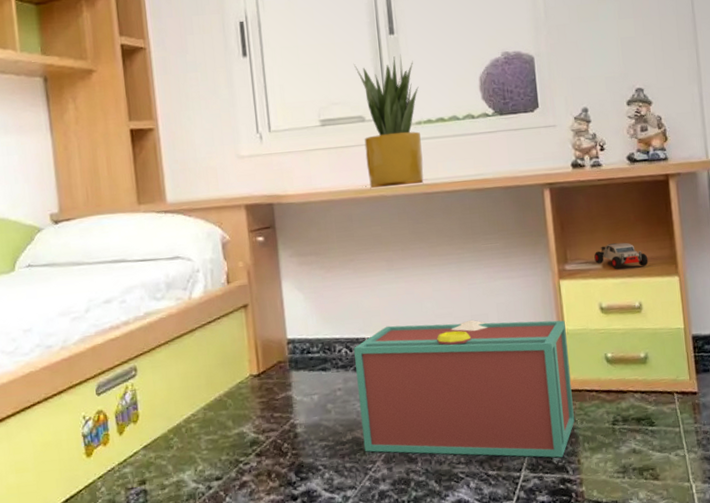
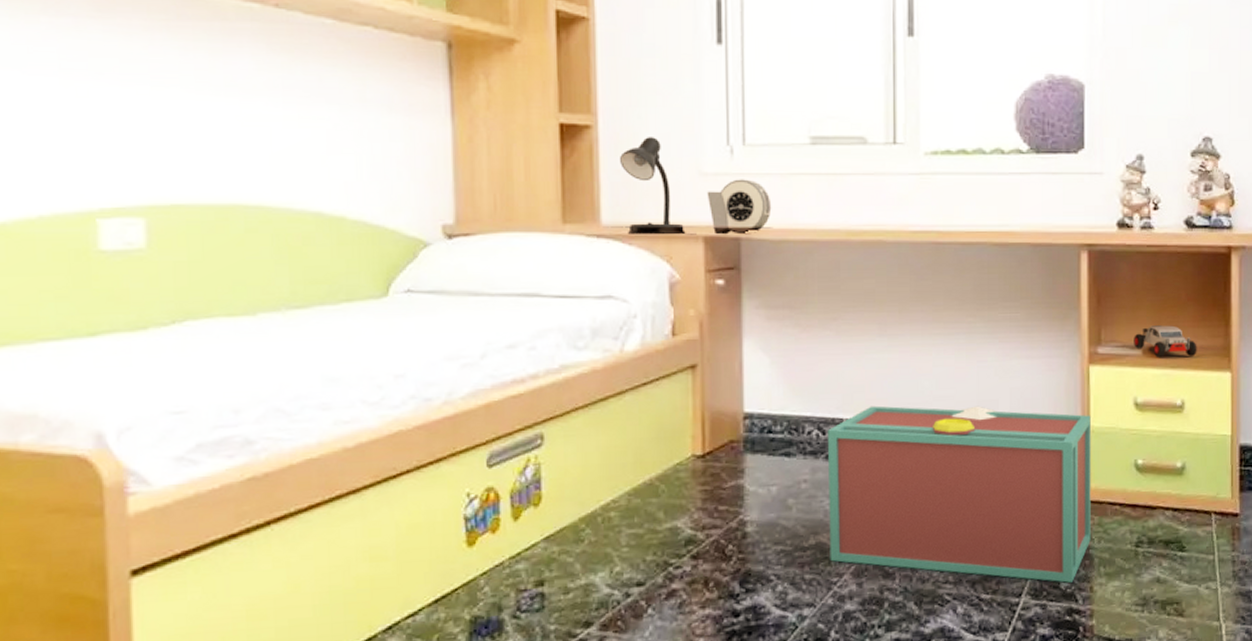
desk lamp: none [177,132,240,209] -> present [620,137,697,236]
alarm clock: none [244,157,296,203] -> present [707,179,772,235]
planter: present [354,54,424,189] -> none [860,63,939,231]

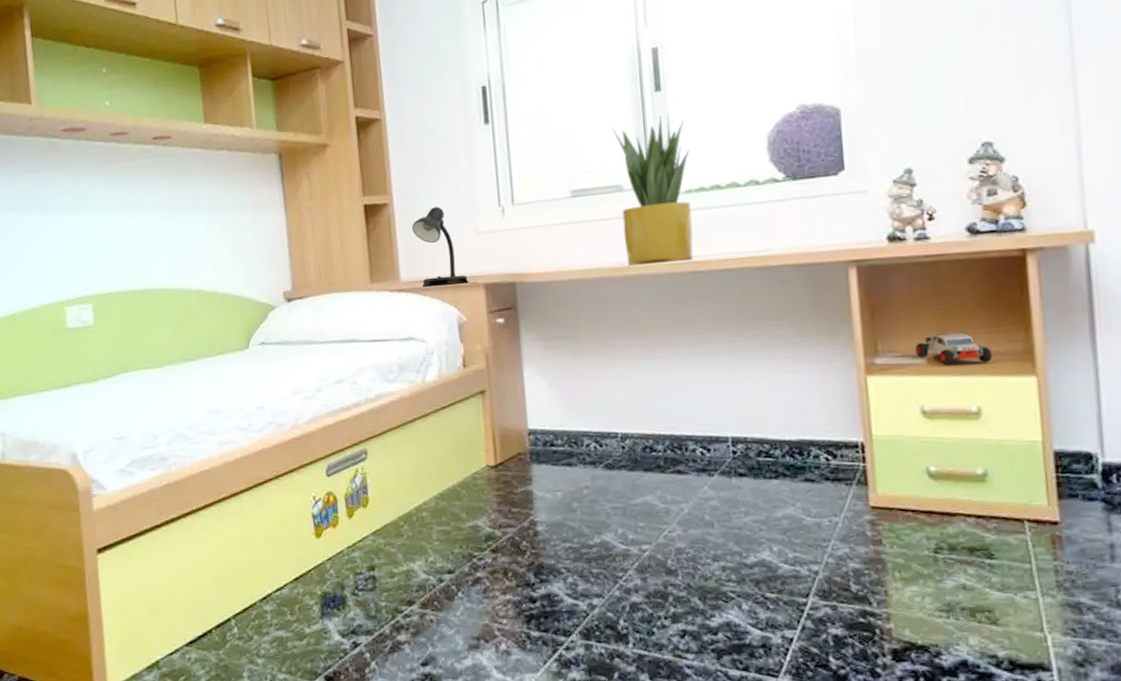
alarm clock: present [707,179,772,235] -> none [484,233,541,282]
toy box: present [828,405,1091,583] -> none [605,418,882,586]
planter: none [860,63,939,231] -> present [612,114,694,267]

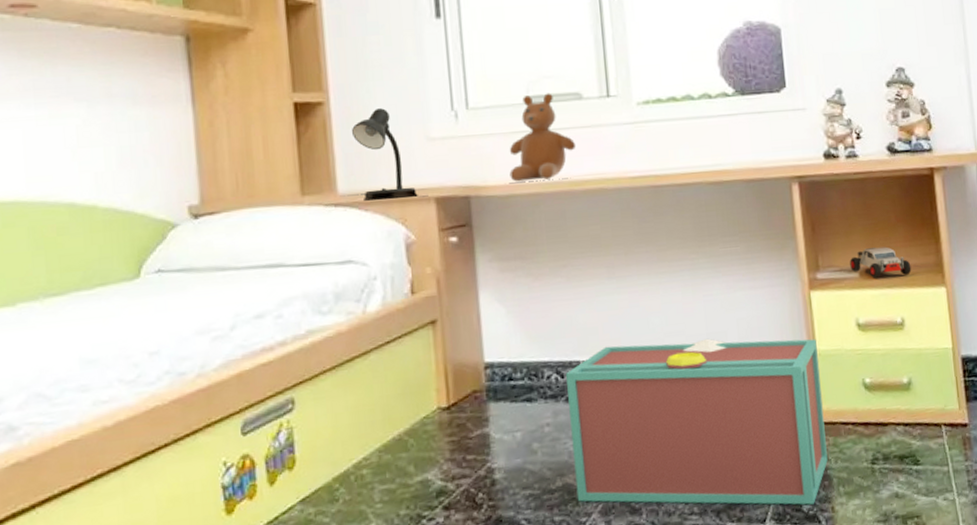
teddy bear: none [552,186,617,270] -> present [509,93,577,182]
toy box: none [605,418,882,586] -> present [566,338,828,505]
planter: present [612,114,694,267] -> none [570,21,652,180]

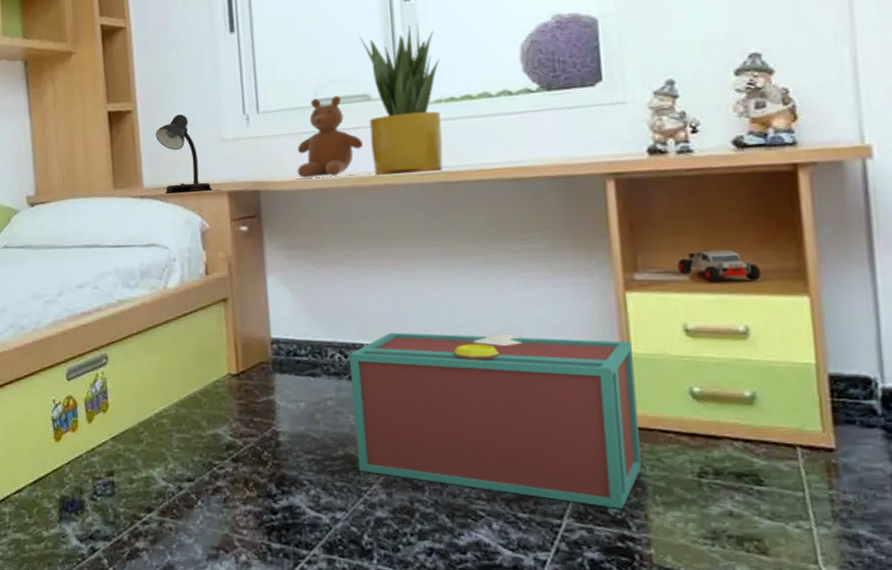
planter: none [570,21,652,180] -> present [360,23,443,177]

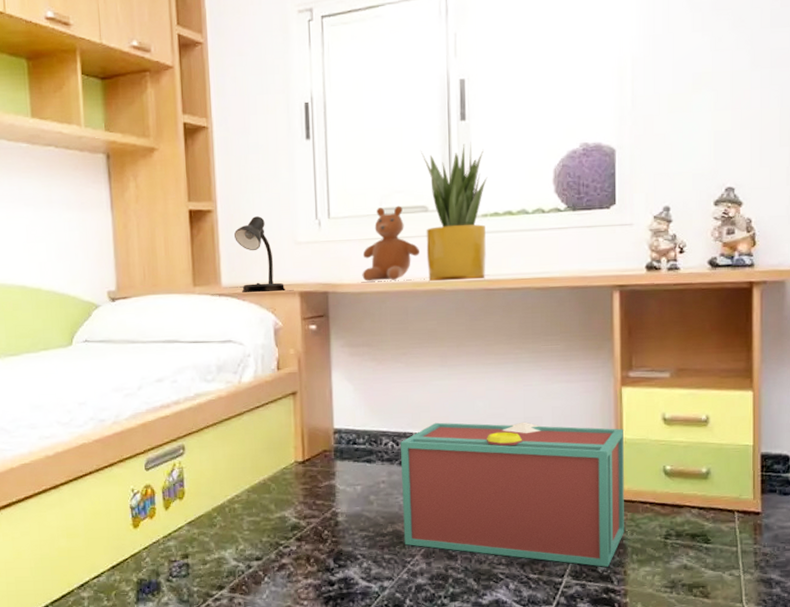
toy car: present [677,249,761,284] -> none [662,352,721,380]

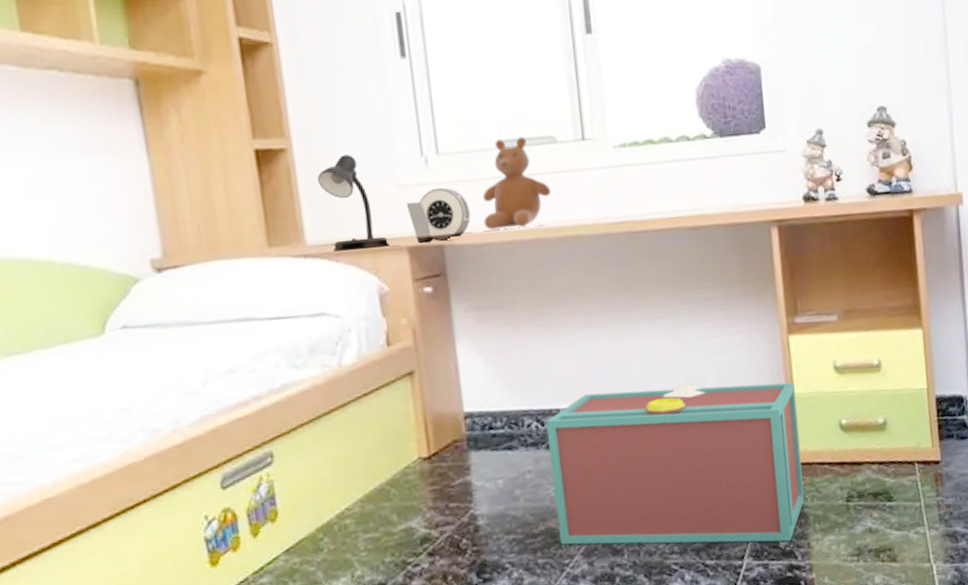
alarm clock: none [301,245,352,290] -> present [406,187,471,244]
planter: present [421,142,488,282] -> none [543,59,629,227]

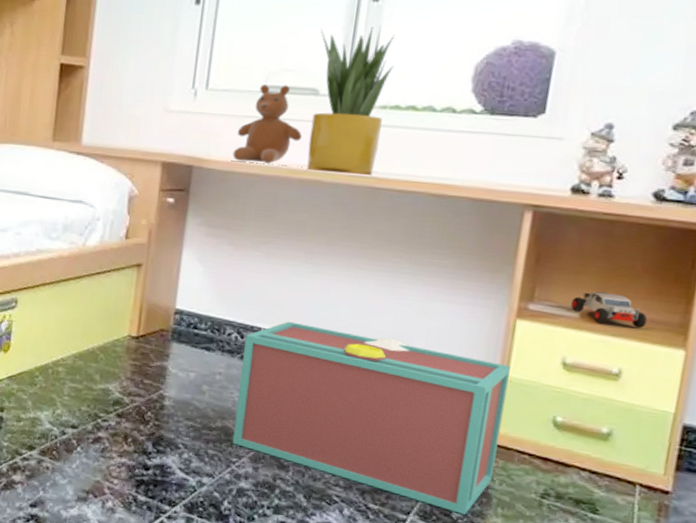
desk lamp: present [318,154,401,253] -> none [102,78,157,160]
alarm clock: present [406,187,471,244] -> none [169,117,224,164]
planter: none [543,59,629,227] -> present [306,26,394,176]
toy car: none [828,290,889,323] -> present [571,291,648,329]

